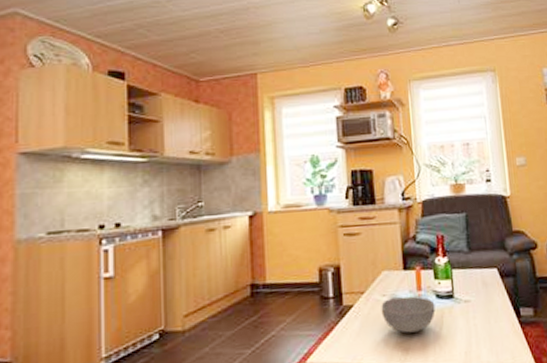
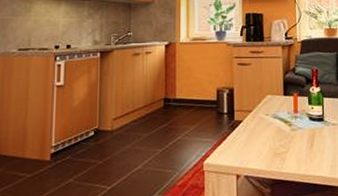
bowl: present [381,296,436,334] -> none [264,117,308,147]

